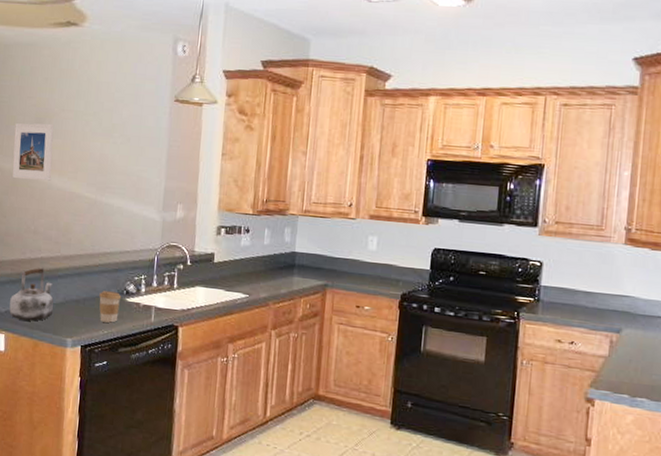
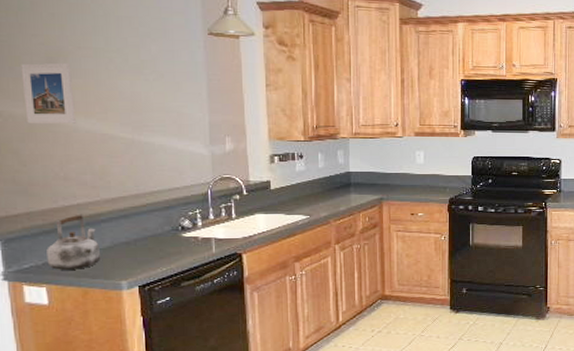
coffee cup: present [99,291,122,323] -> none [152,229,177,260]

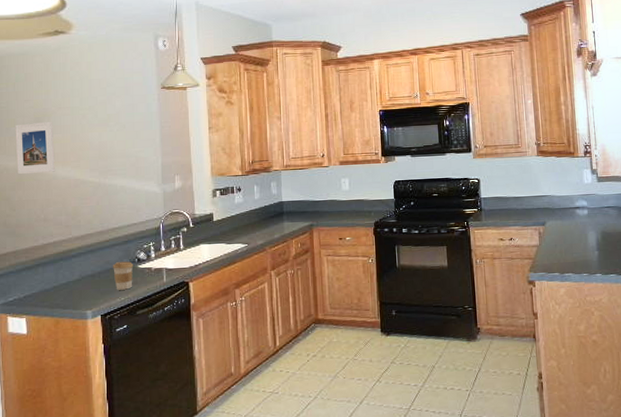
kettle: present [47,214,101,270] -> none [28,250,71,302]
coffee cup: none [152,229,177,260] -> present [113,261,134,290]

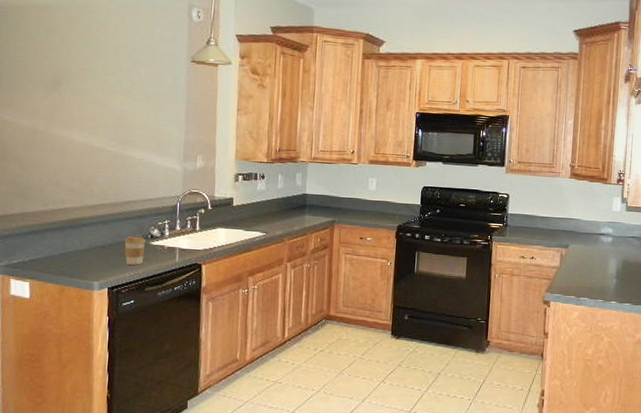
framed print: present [15,121,55,175] -> none [31,81,73,136]

